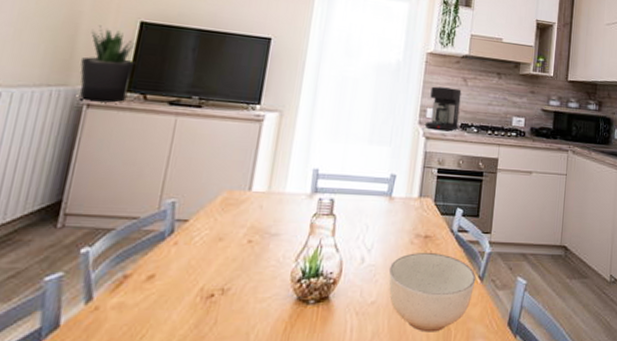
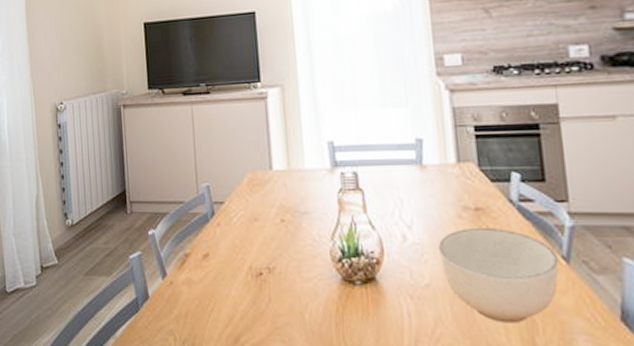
planter: present [79,25,136,103] -> none [110,34,150,102]
coffee maker: present [425,86,462,131] -> none [443,23,490,80]

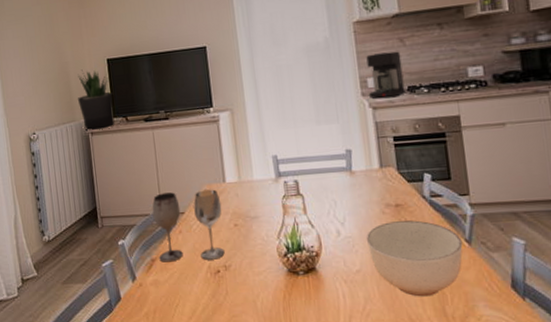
planter: none [110,34,150,102] -> present [78,69,115,130]
wineglass: none [187,177,269,260] -> present [152,189,225,262]
coffee maker: none [443,23,490,80] -> present [366,51,405,99]

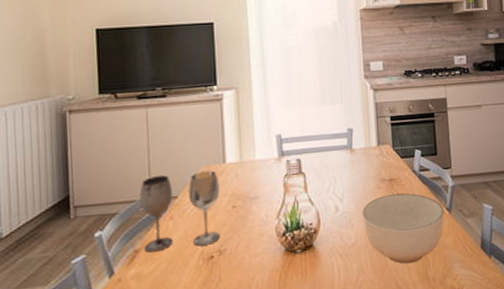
planter: present [78,69,115,130] -> none [55,39,101,108]
coffee maker: present [366,51,405,99] -> none [370,38,403,81]

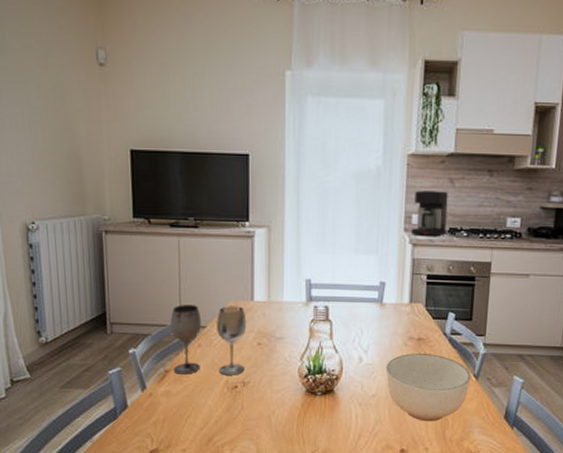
coffee maker: none [370,38,403,81] -> present [411,190,448,237]

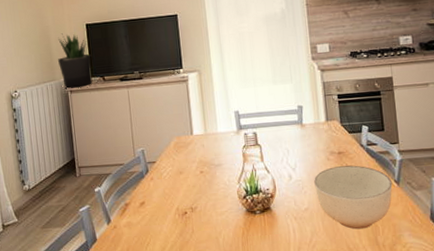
planter: none [91,157,135,228] -> present [58,33,93,89]
wineglass: present [170,305,247,375] -> none [126,141,192,206]
coffee maker: present [411,190,448,237] -> none [316,22,348,62]

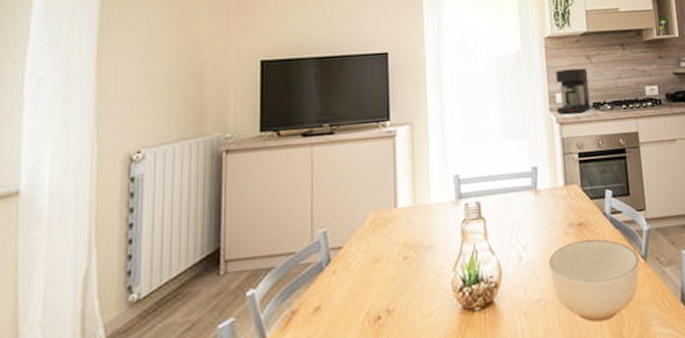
planter: present [58,33,93,89] -> none [213,71,263,147]
coffee maker: none [316,22,348,62] -> present [556,68,591,114]

